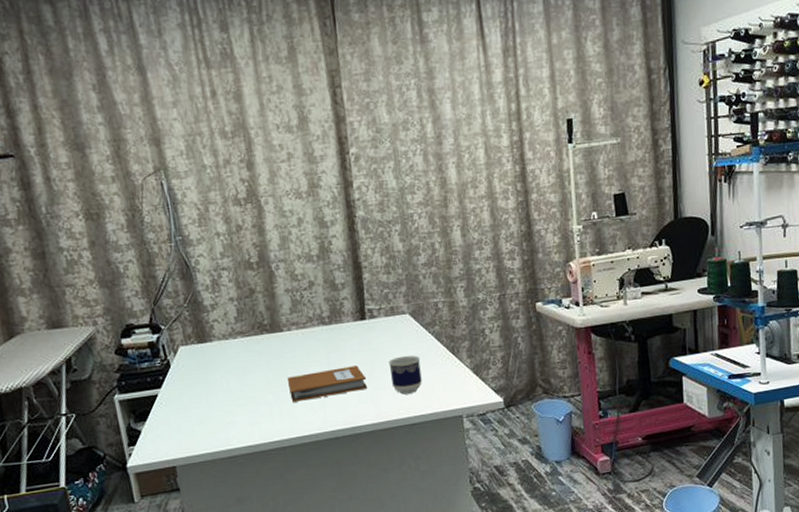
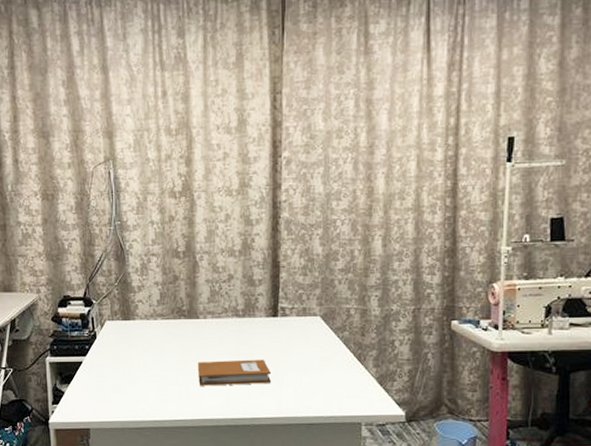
cup: present [388,355,422,395] -> none [294,356,326,394]

